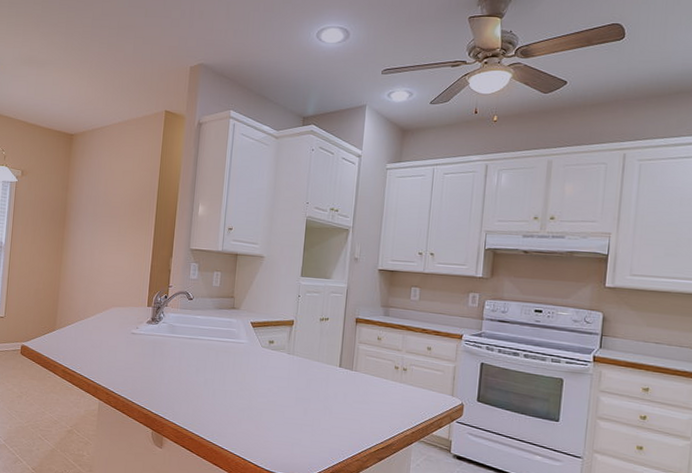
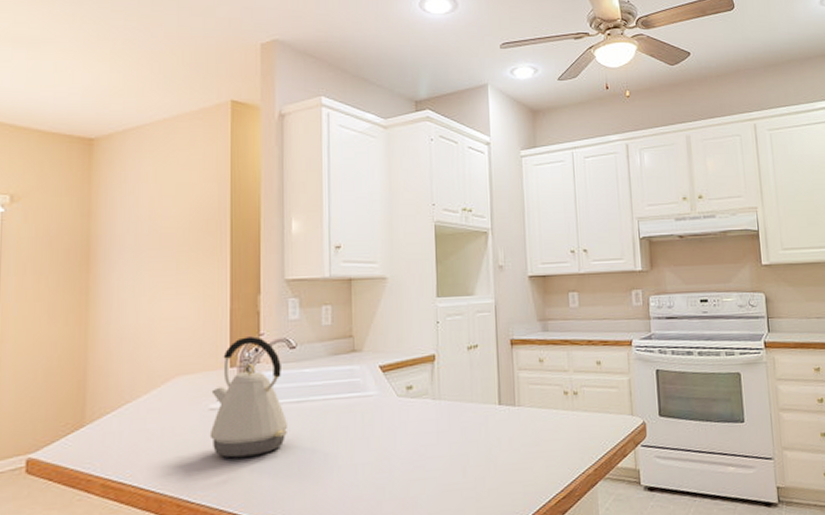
kettle: none [130,286,182,371] -> present [209,336,289,458]

